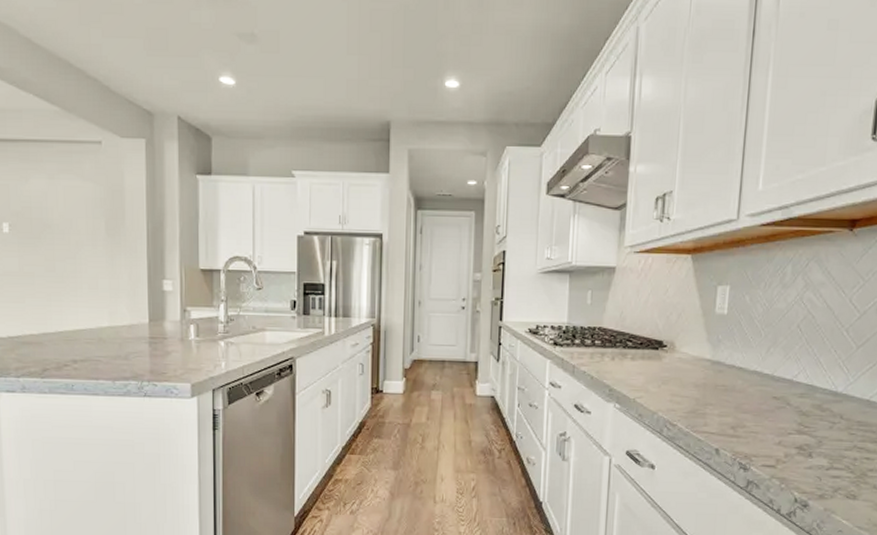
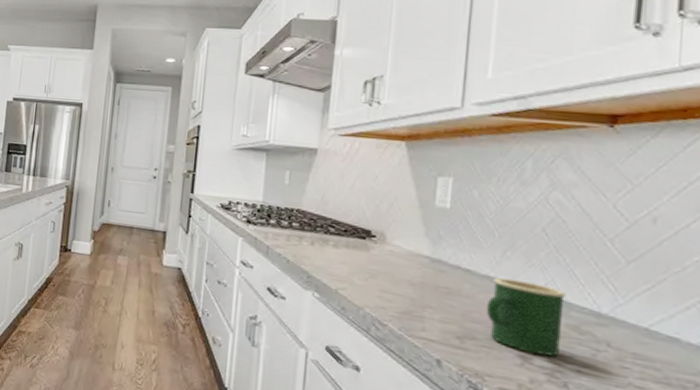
mug: none [753,371,813,433] -> present [486,277,565,357]

